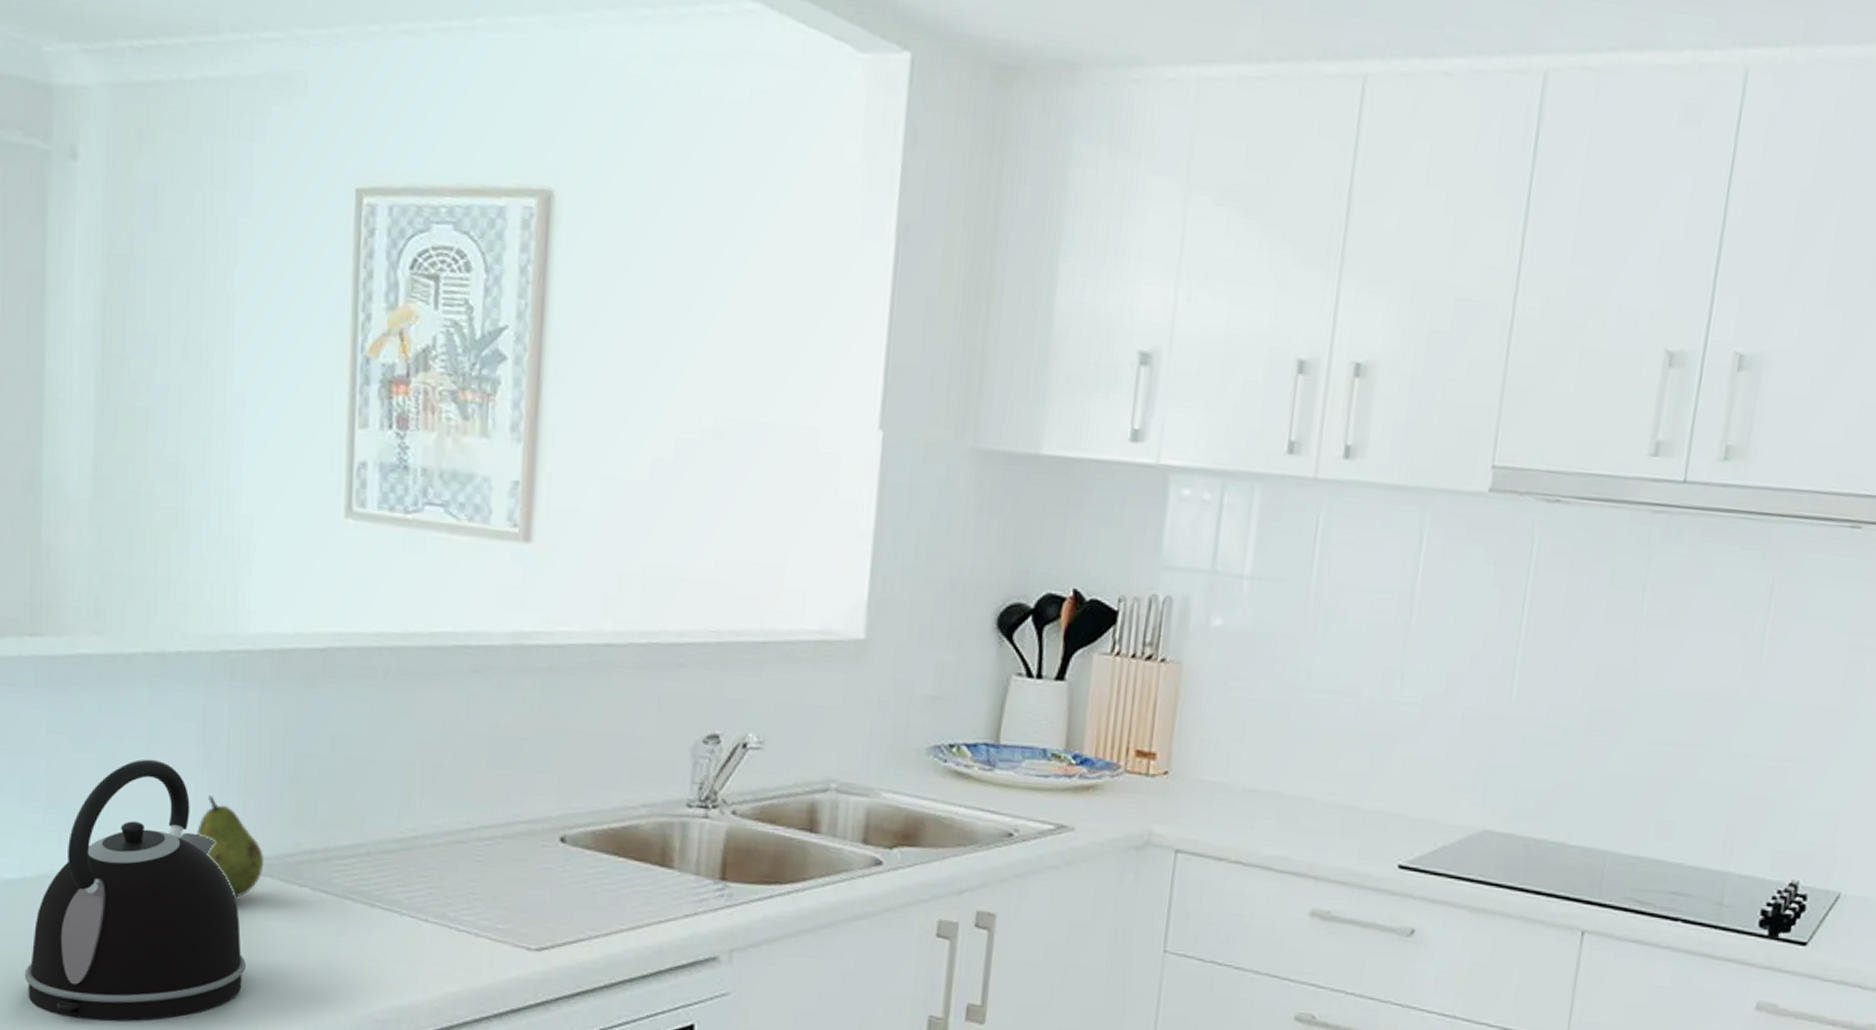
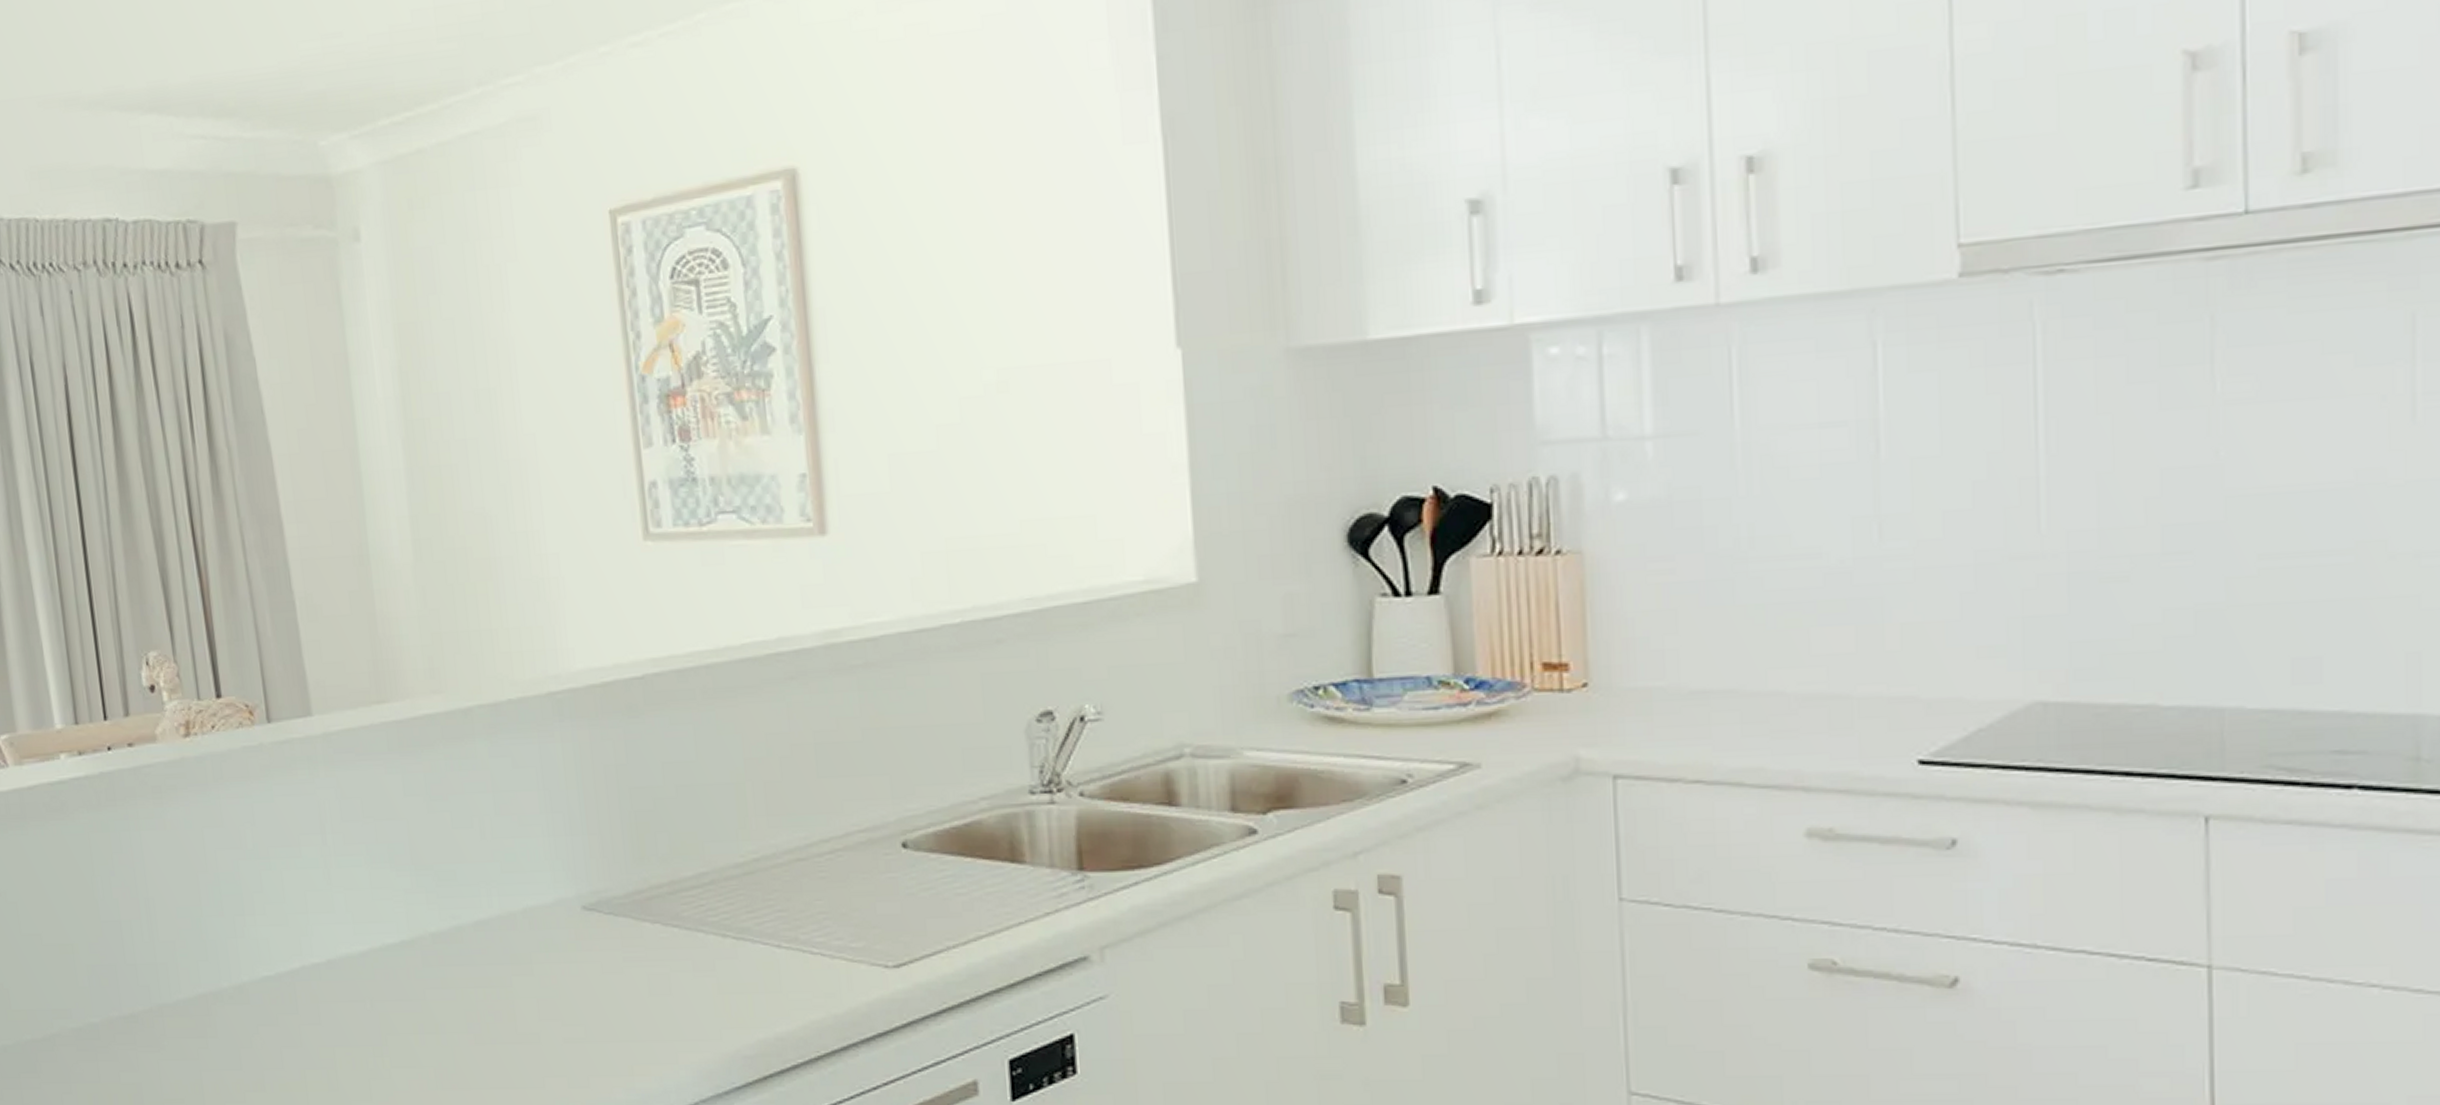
kettle: present [24,759,247,1021] -> none [414,810,614,1077]
fruit: present [197,795,265,898] -> none [549,840,616,941]

